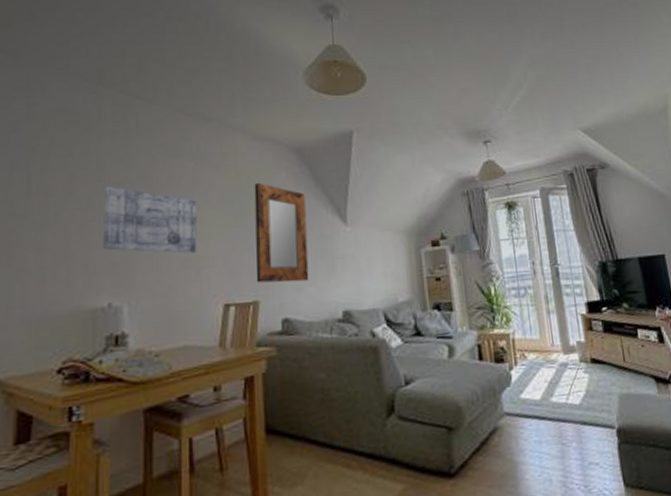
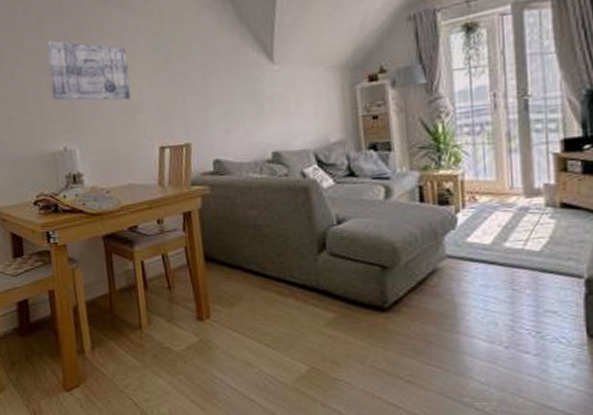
home mirror: present [254,183,309,283] -> none [178,25,238,126]

